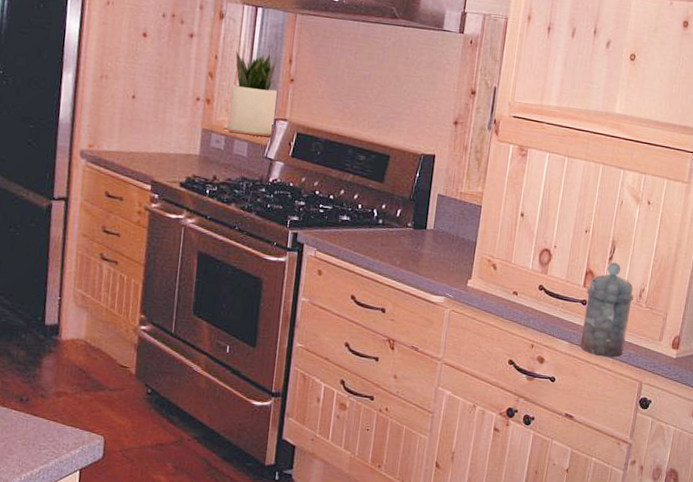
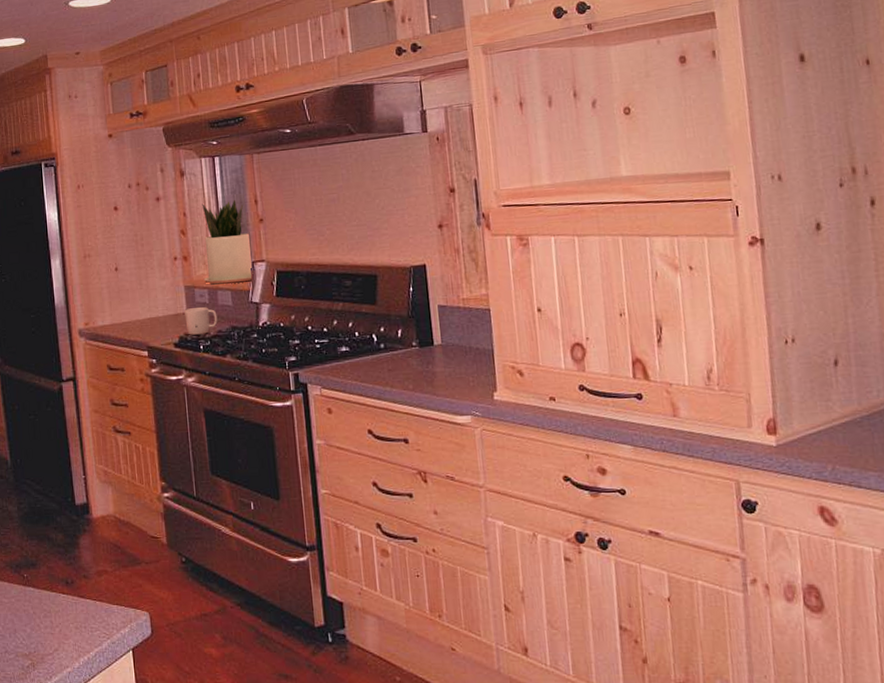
mug: none [195,151,230,180] -> present [184,307,218,335]
canister: present [580,262,635,358] -> none [638,344,705,457]

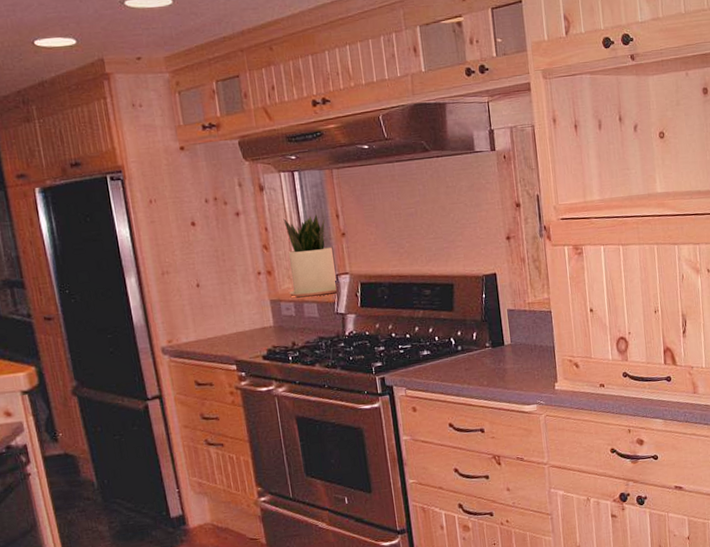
mug: present [184,307,218,335] -> none [271,319,305,347]

